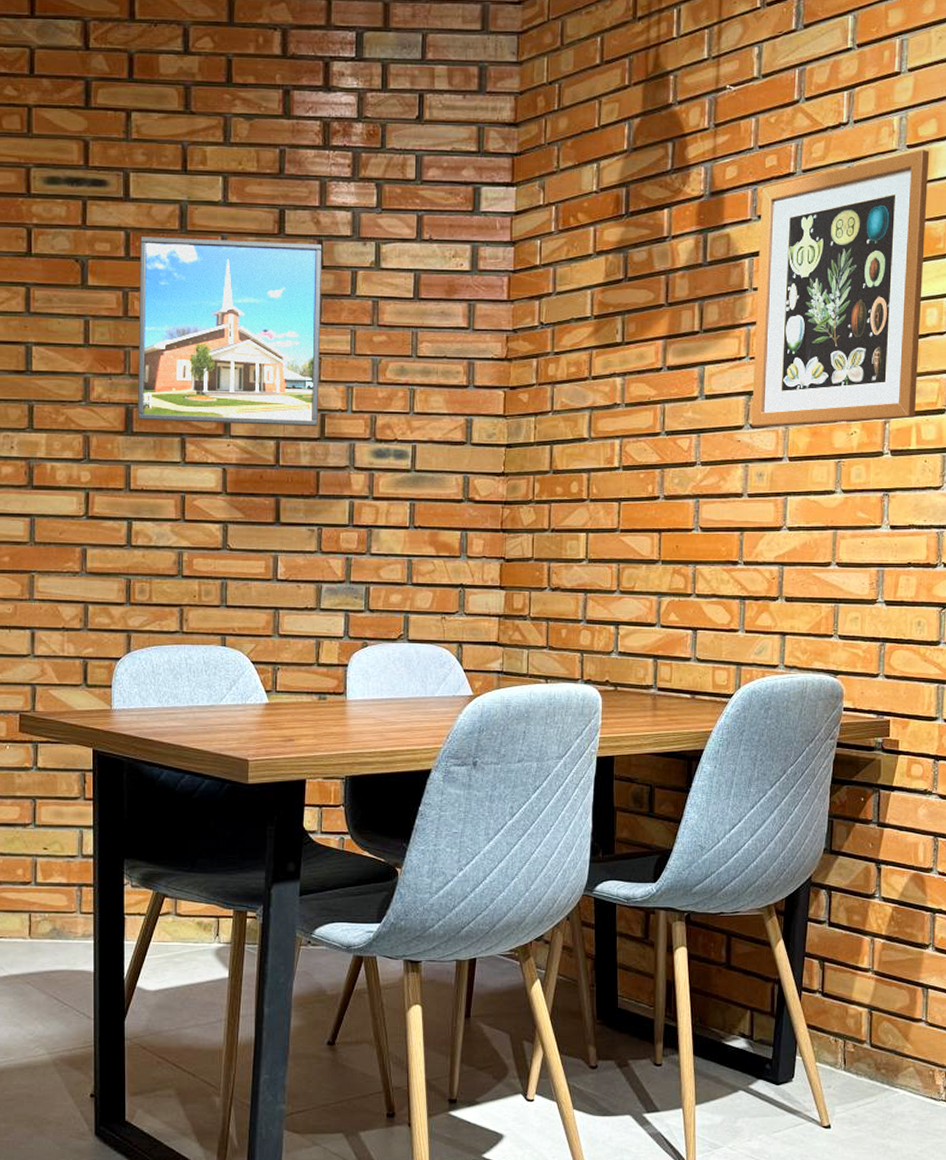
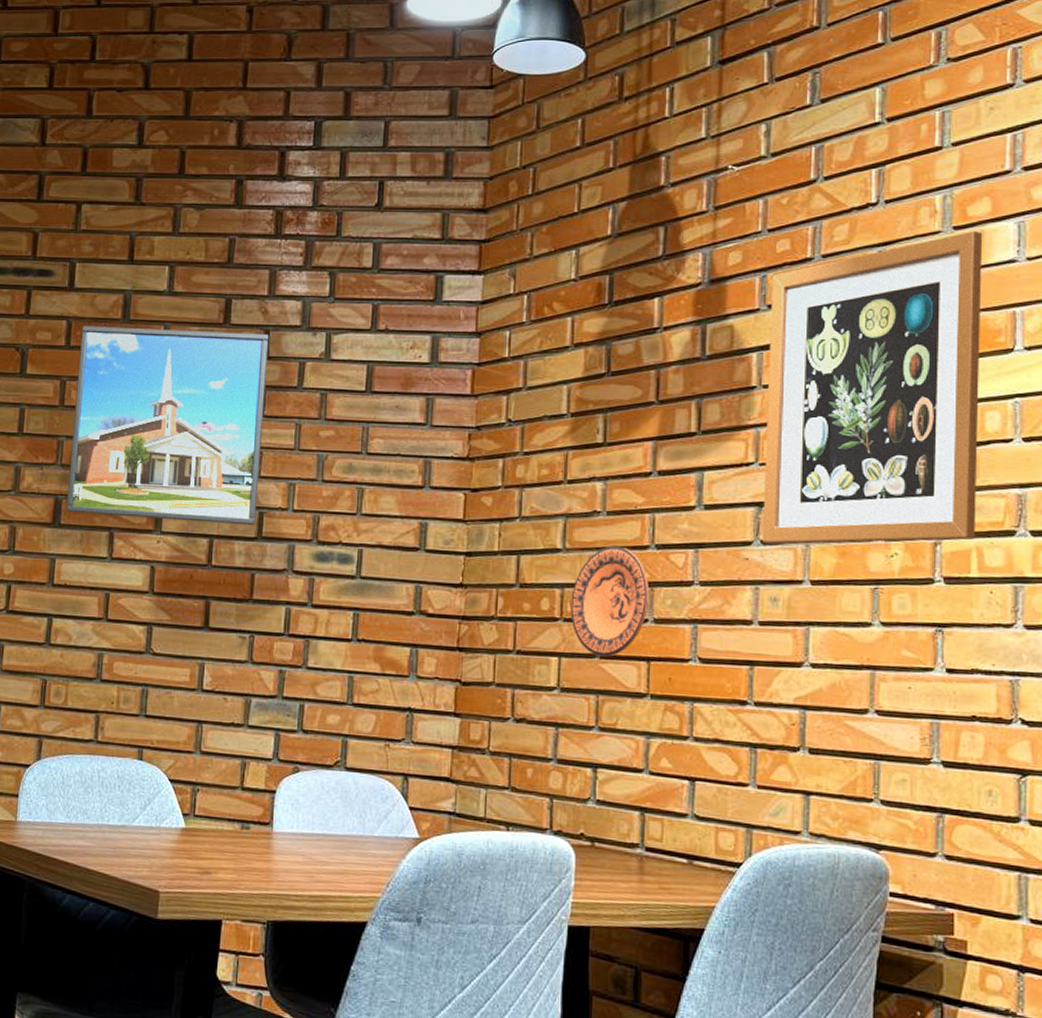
decorative plate: none [596,434,661,530] -> present [570,546,650,657]

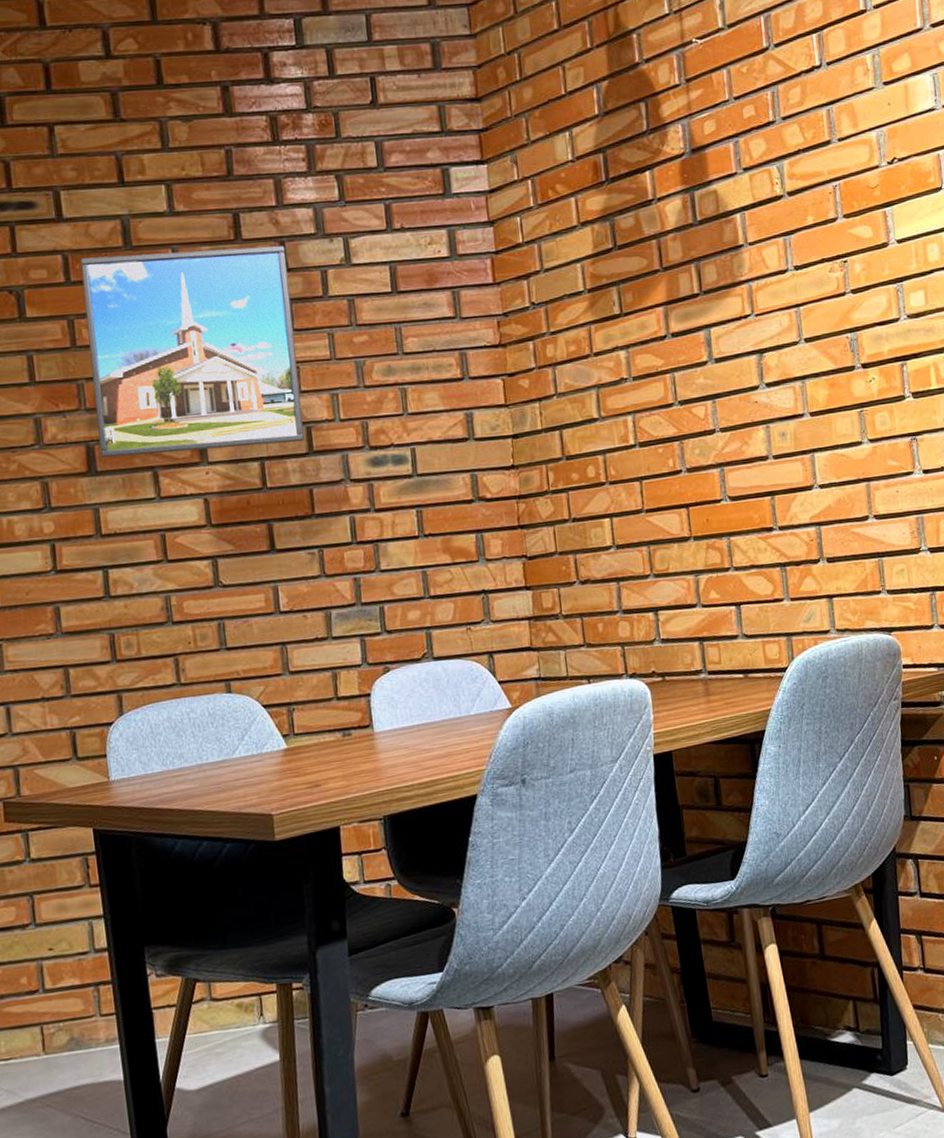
decorative plate: present [570,546,650,657] -> none [612,407,681,511]
wall art: present [762,230,983,544] -> none [743,84,931,386]

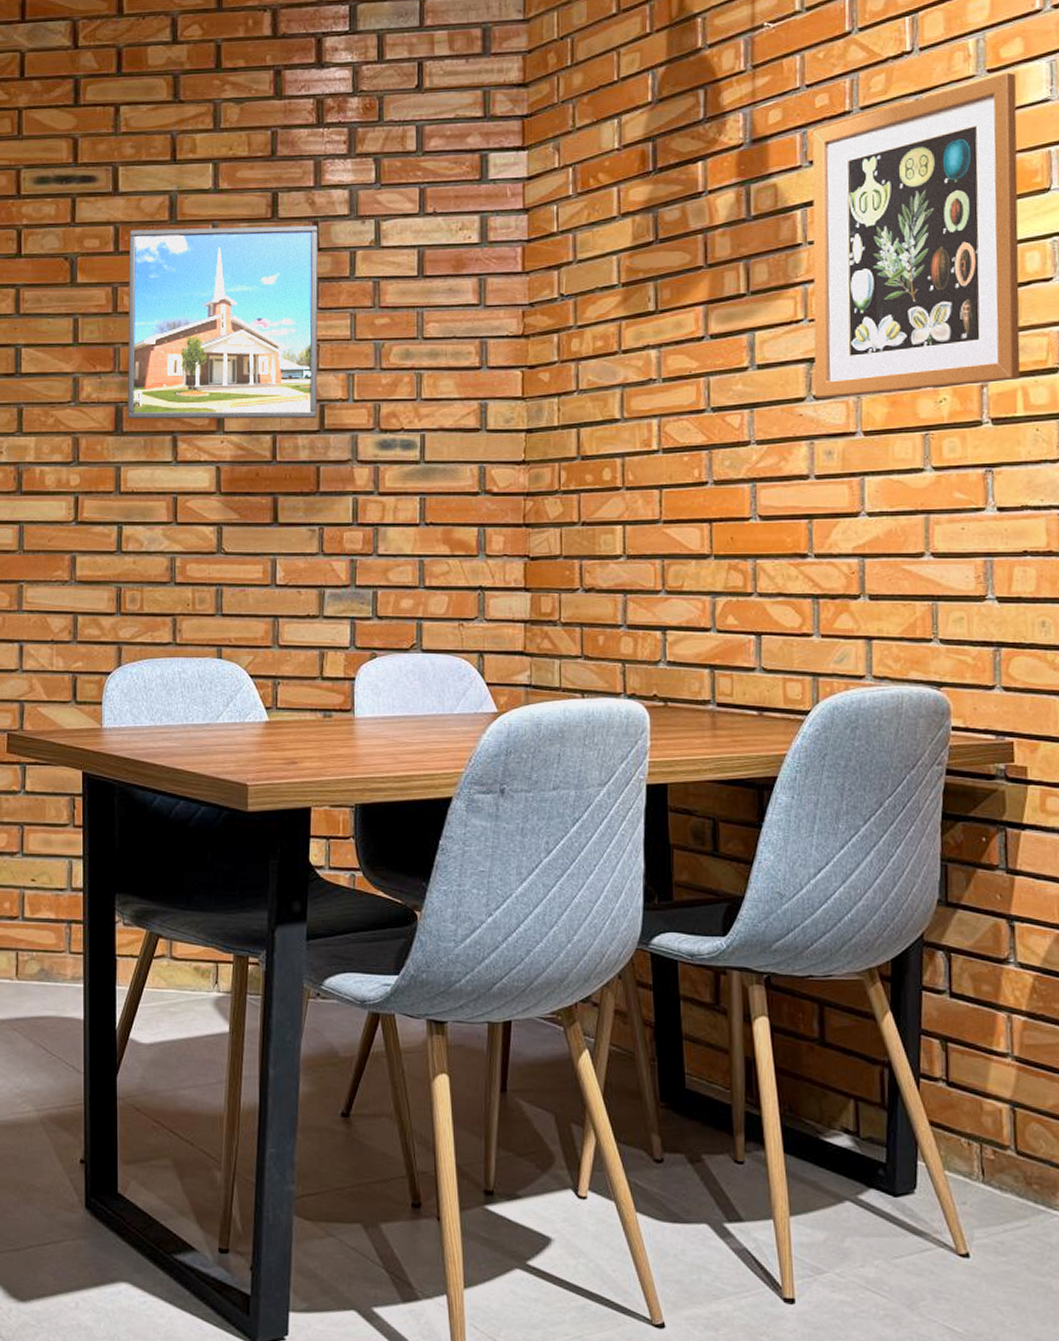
wall art: none [743,84,931,386] -> present [812,72,1021,399]

